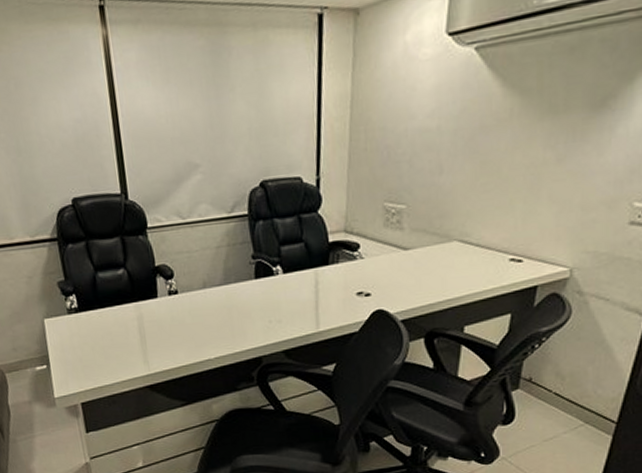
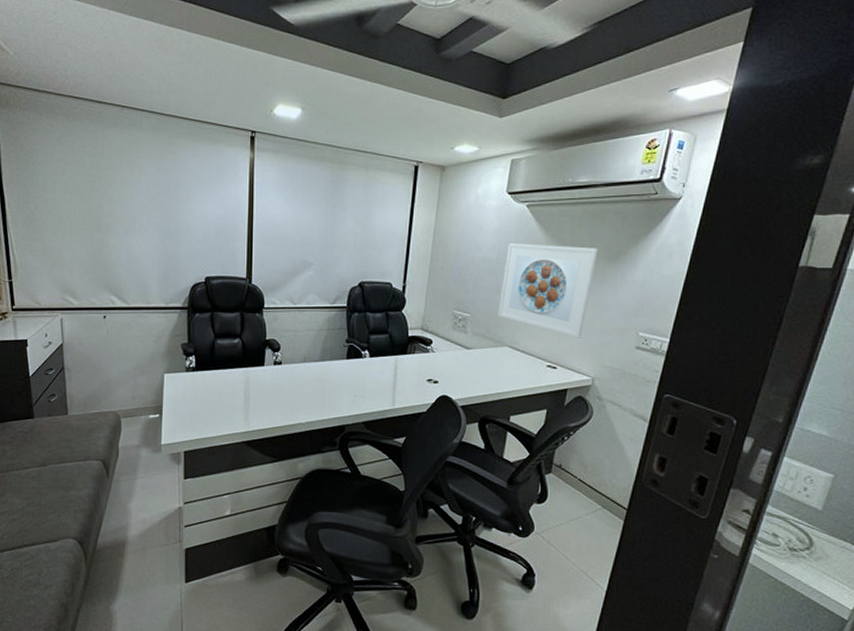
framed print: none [442,94,576,220] -> present [498,243,598,338]

